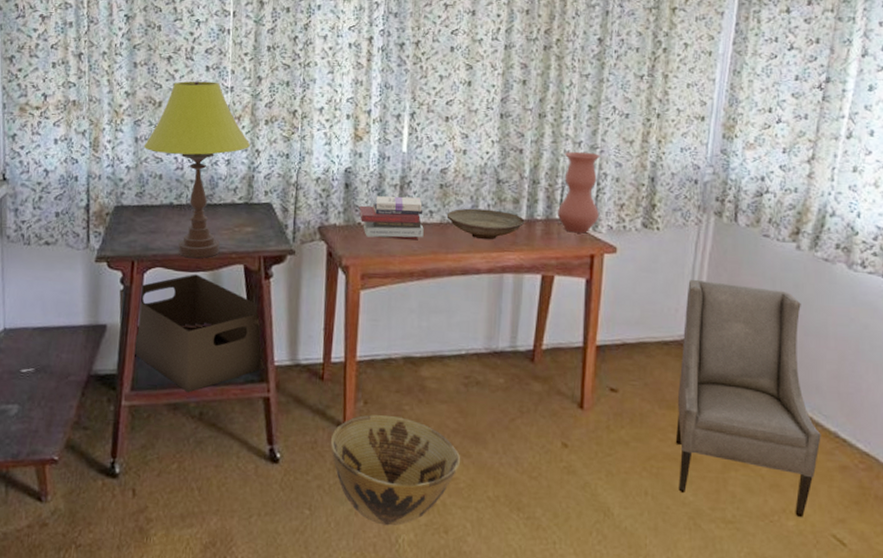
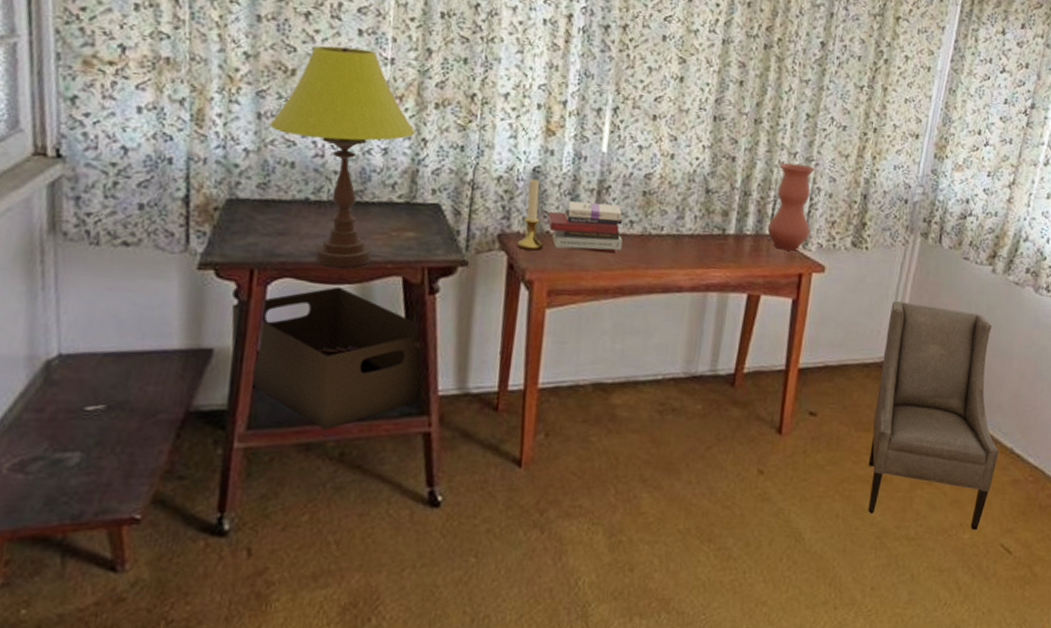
woven basket: present [330,414,461,526] -> none [503,447,652,568]
candle holder: none [334,178,356,240] -> present [517,178,543,251]
decorative bowl: present [446,208,525,240] -> none [648,219,734,256]

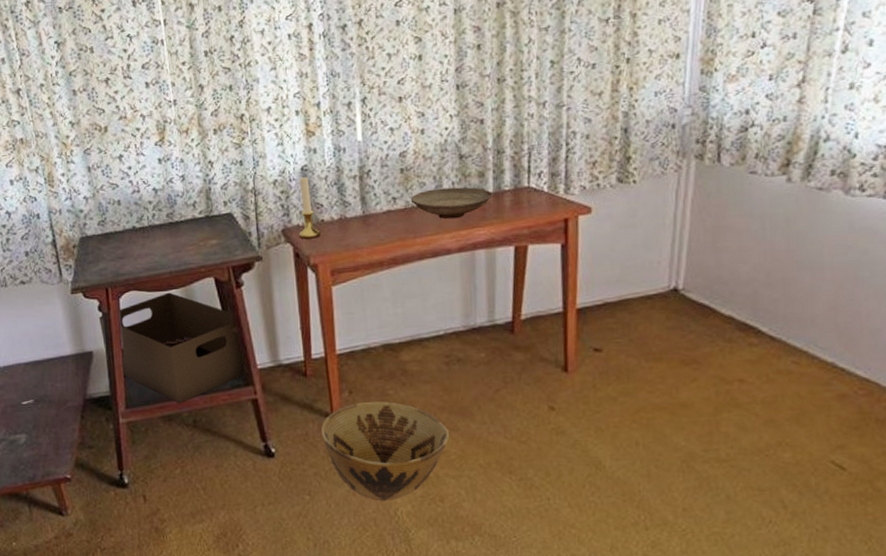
table lamp: present [269,45,416,268] -> none [97,97,203,278]
woven basket: none [503,447,652,568] -> present [320,401,450,501]
books: present [547,201,623,254] -> none [320,185,389,233]
decorative bowl: none [648,219,734,256] -> present [410,187,493,220]
vase: present [767,162,816,251] -> none [525,111,570,199]
armchair: present [868,300,999,531] -> none [664,227,818,449]

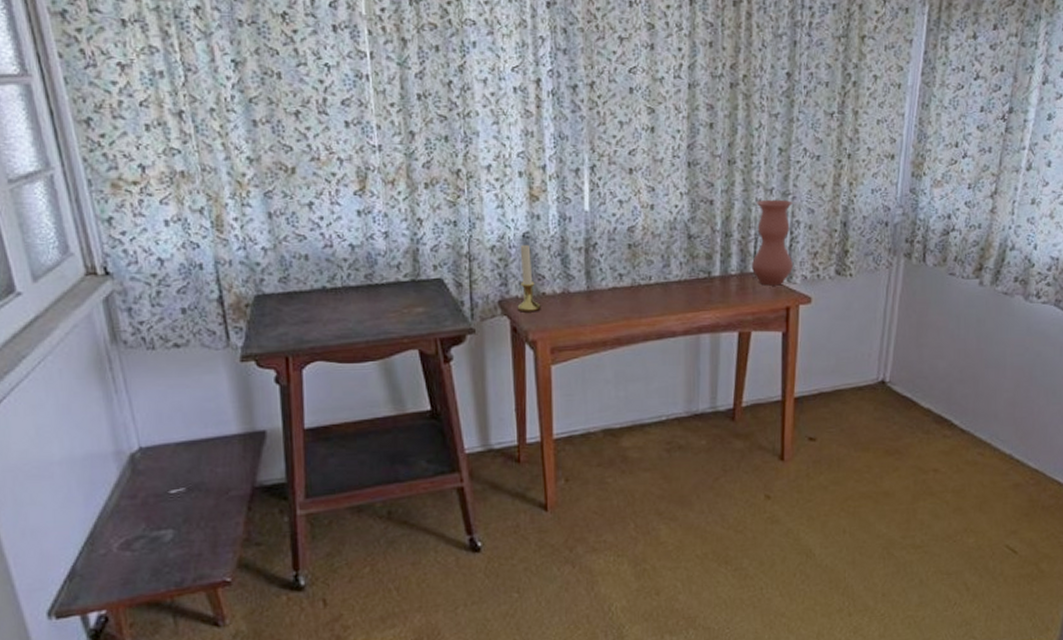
storage basket: present [99,292,250,404] -> none [276,364,457,493]
woven basket: present [320,401,450,501] -> none [533,489,668,597]
decorative bowl: present [410,187,493,220] -> none [637,268,719,301]
vase: none [525,111,570,199] -> present [751,199,794,286]

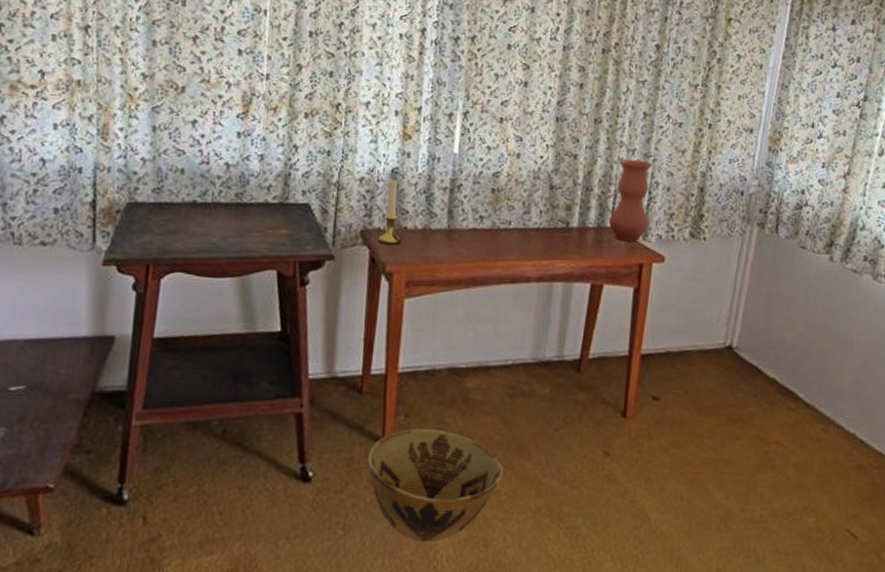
woven basket: none [533,489,668,597] -> present [367,428,504,543]

